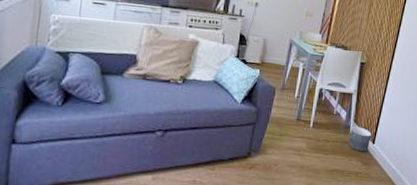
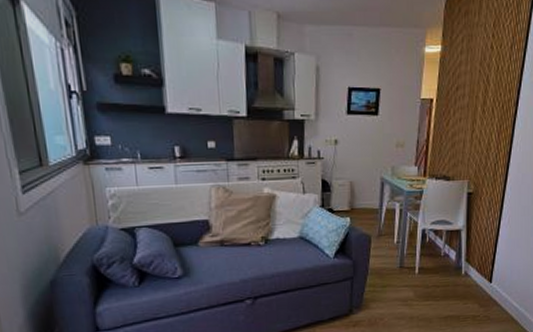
planter: present [348,127,372,152] -> none [461,266,488,294]

